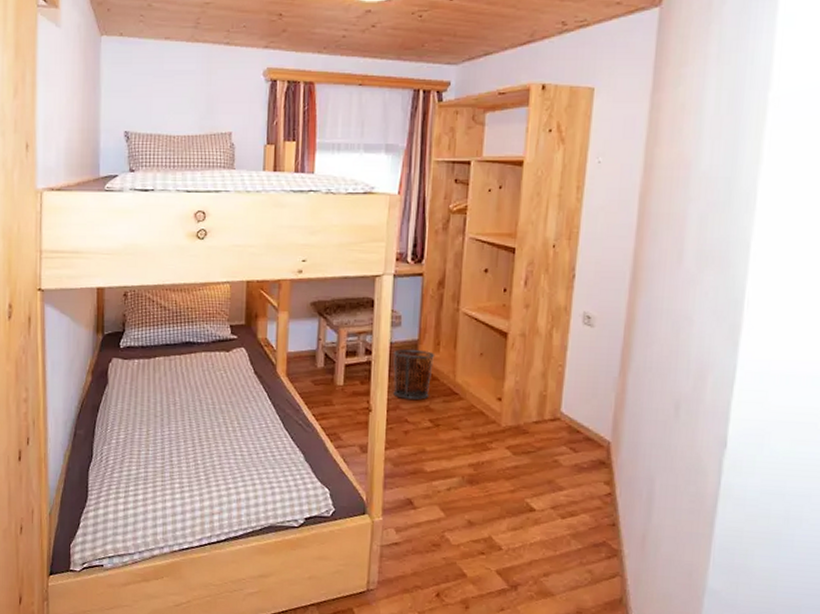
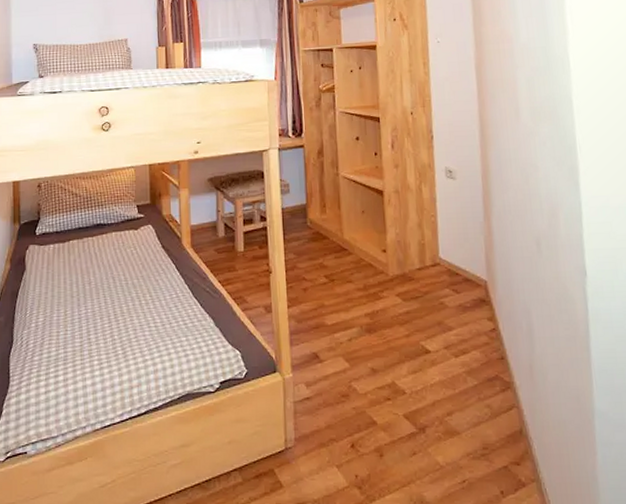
waste bin: present [392,349,435,400] -> none [285,213,323,258]

